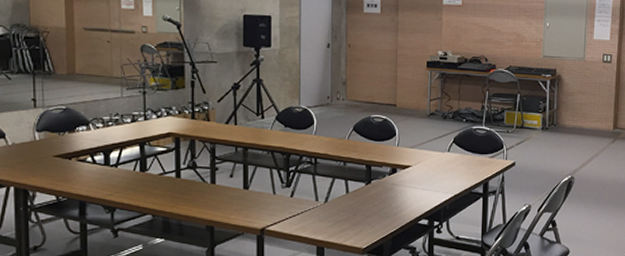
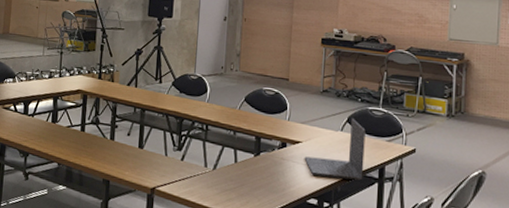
laptop: none [414,138,471,197] -> present [304,117,366,181]

